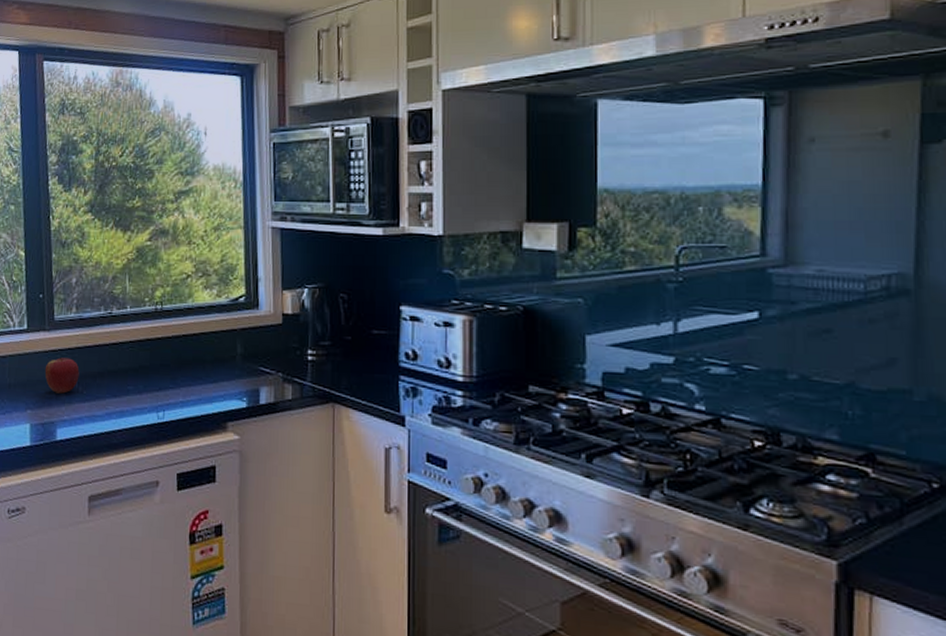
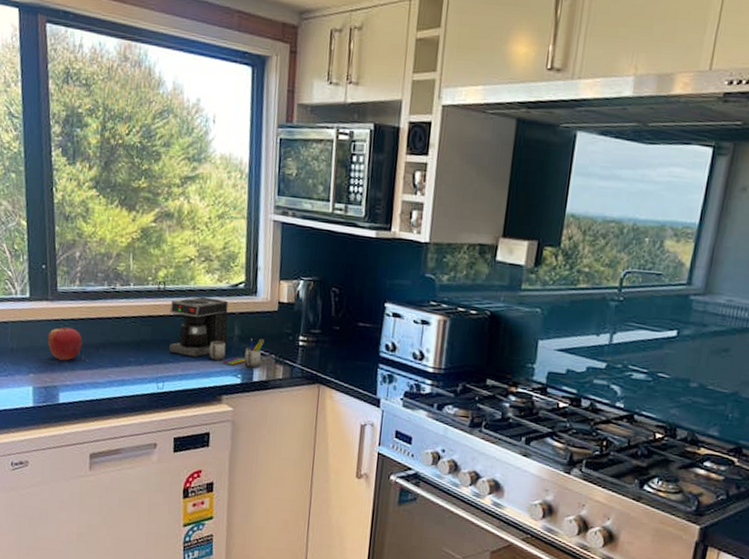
coffee maker: none [168,314,270,389] -> present [169,296,264,368]

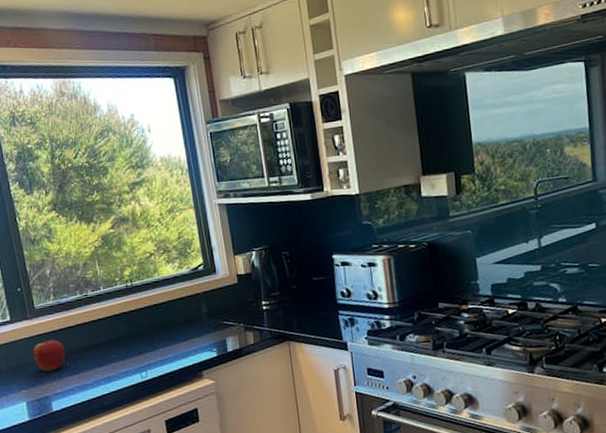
coffee maker: present [169,296,264,368] -> none [140,284,232,343]

